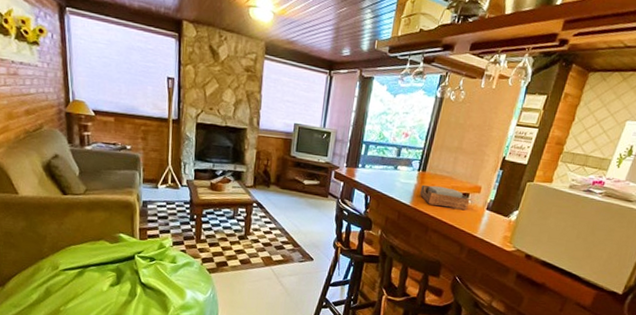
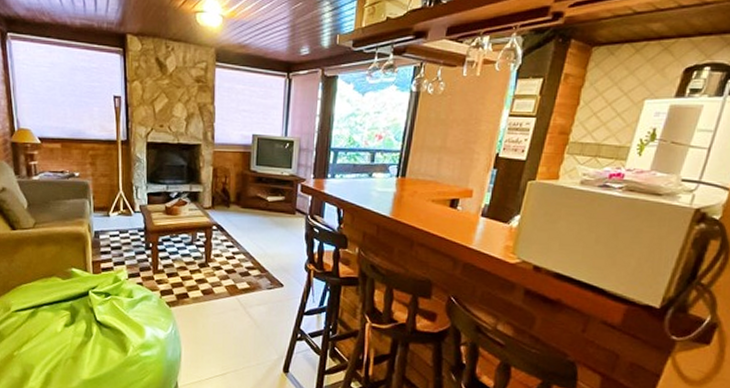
napkin holder: present [419,184,470,211] -> none [400,192,461,219]

